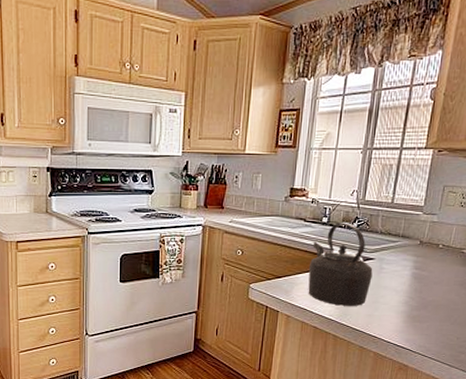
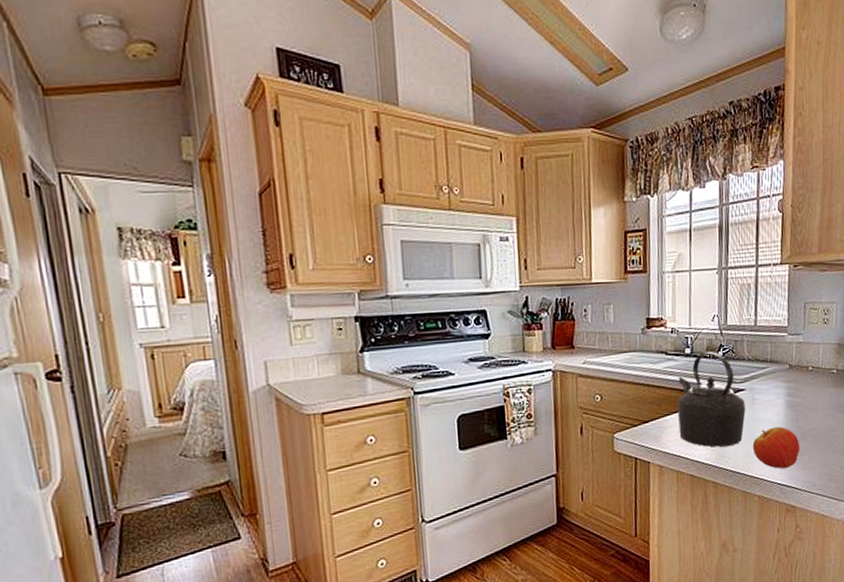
apple: none [374,294,420,332] -> present [752,426,800,469]

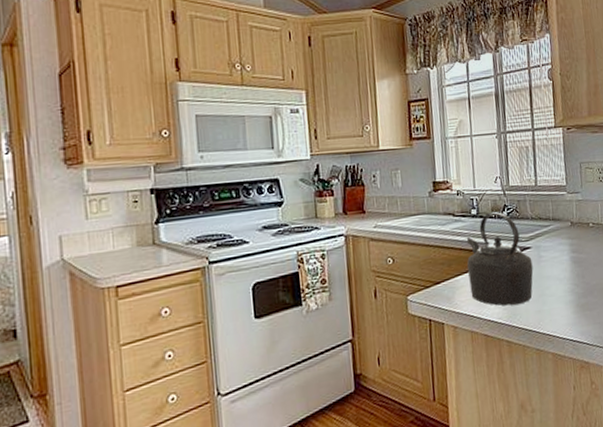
apple: present [752,426,800,469] -> none [542,282,589,325]

